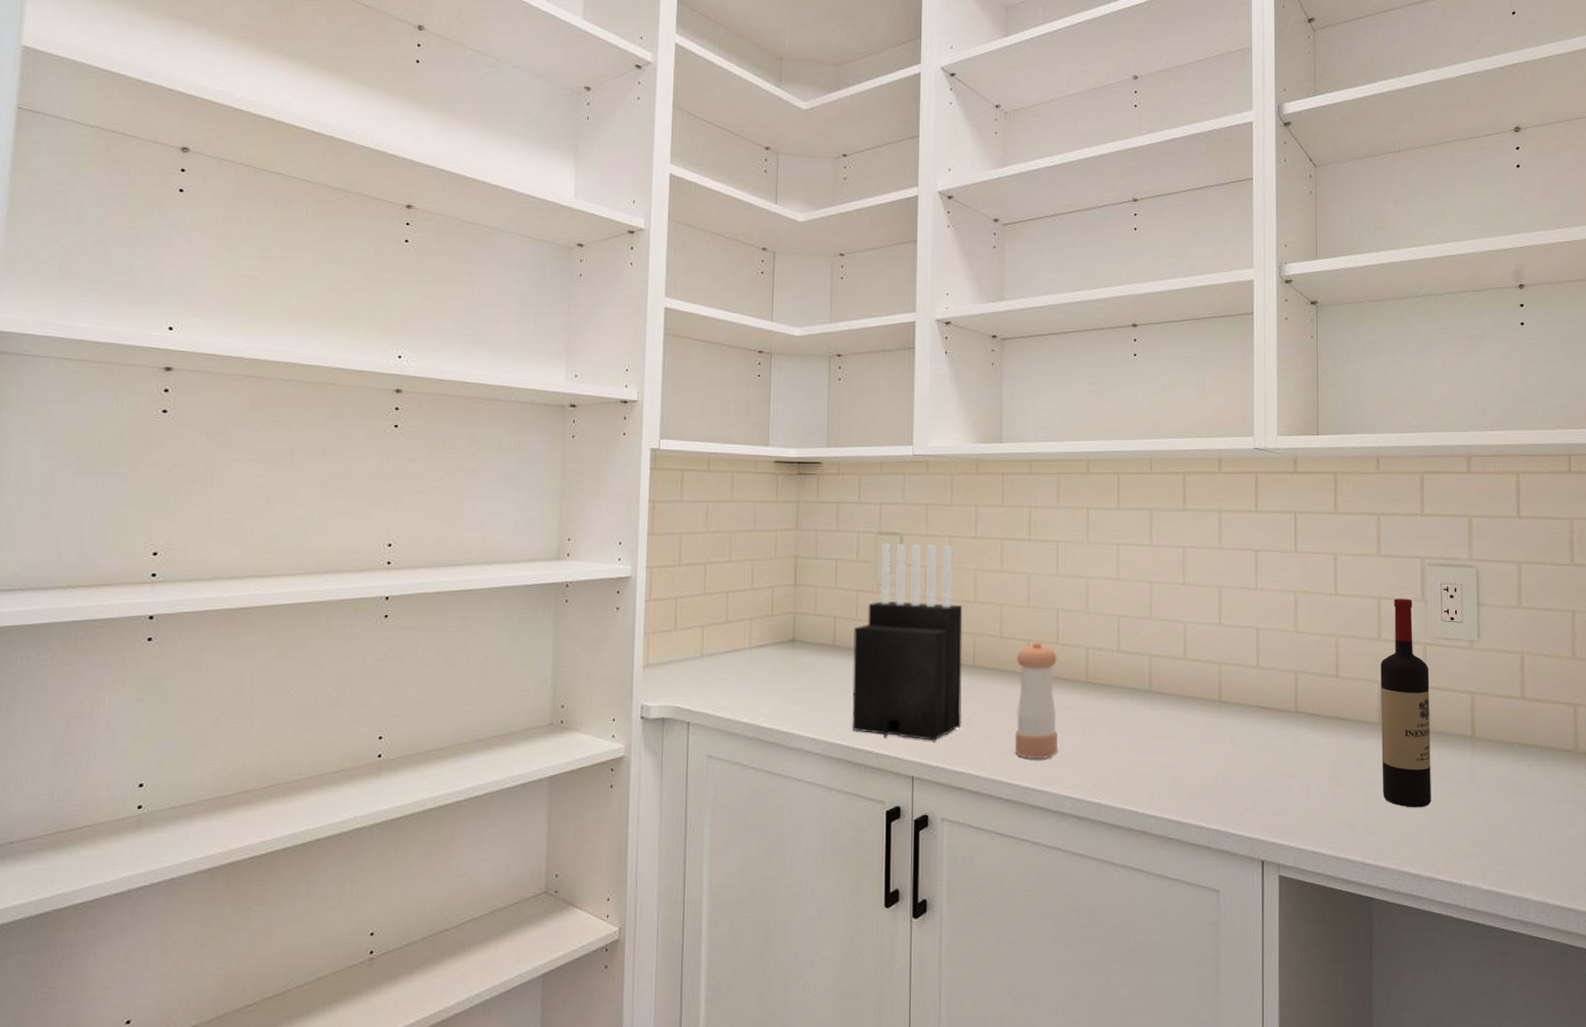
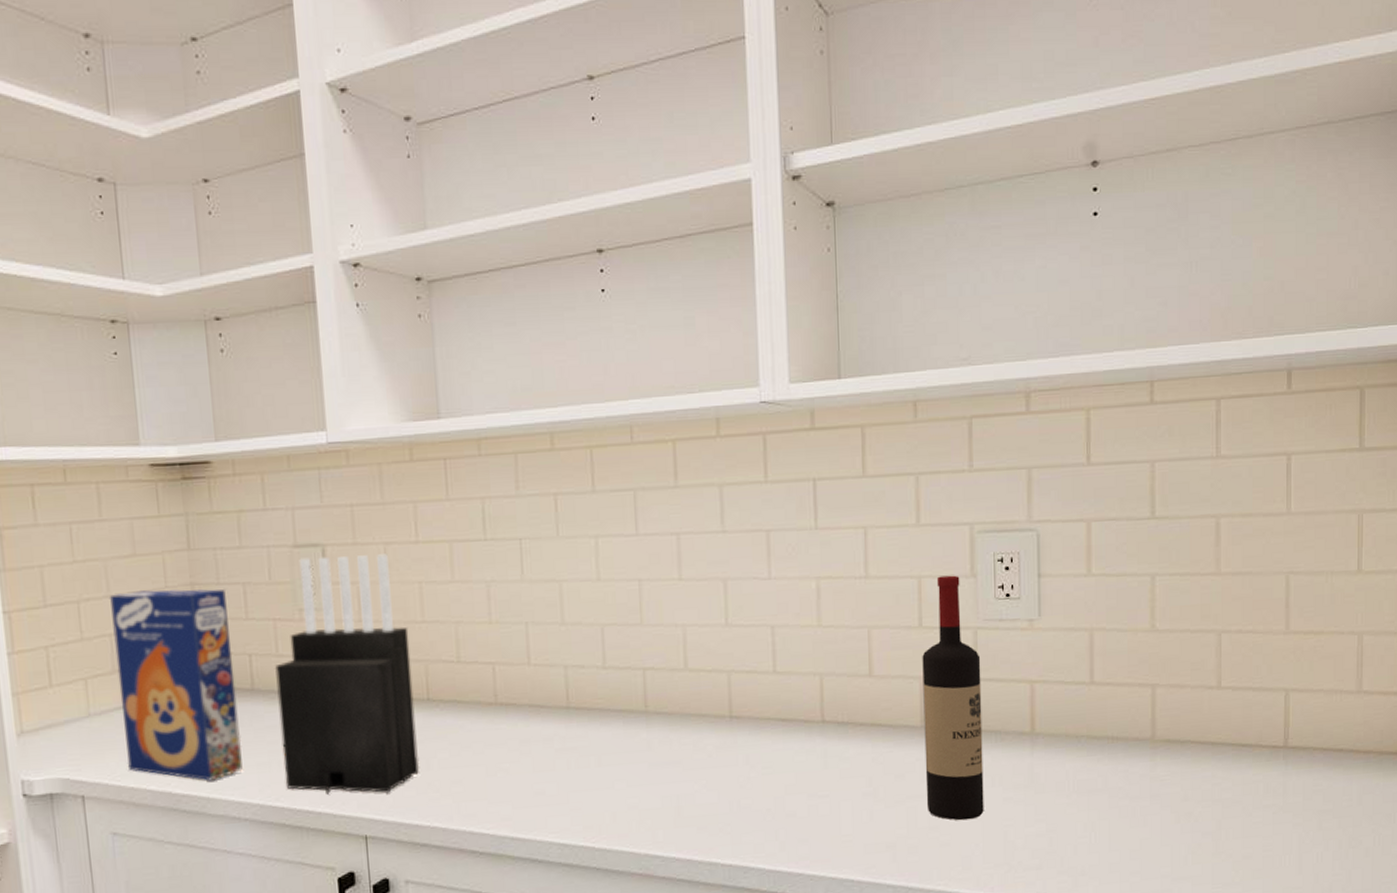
cereal box: none [727,559,821,719] -> present [109,589,243,781]
pepper shaker: present [1014,641,1059,760] -> none [480,663,540,804]

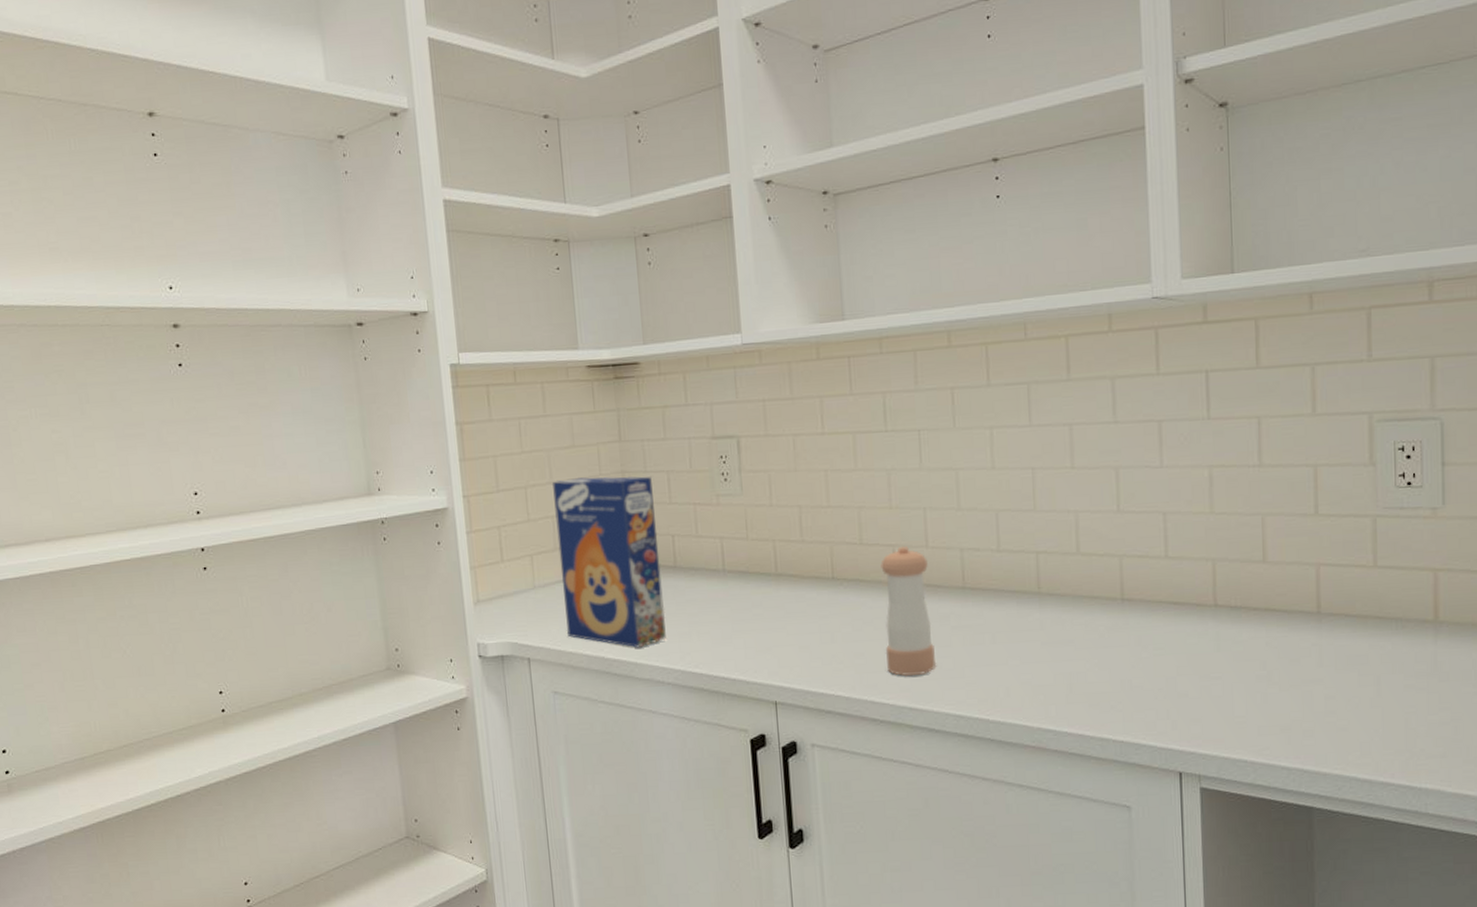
knife block: present [274,554,420,795] -> none [694,444,825,663]
pepper shaker: none [480,663,540,804] -> present [881,546,937,677]
wine bottle: present [922,575,984,821] -> none [1318,463,1384,706]

